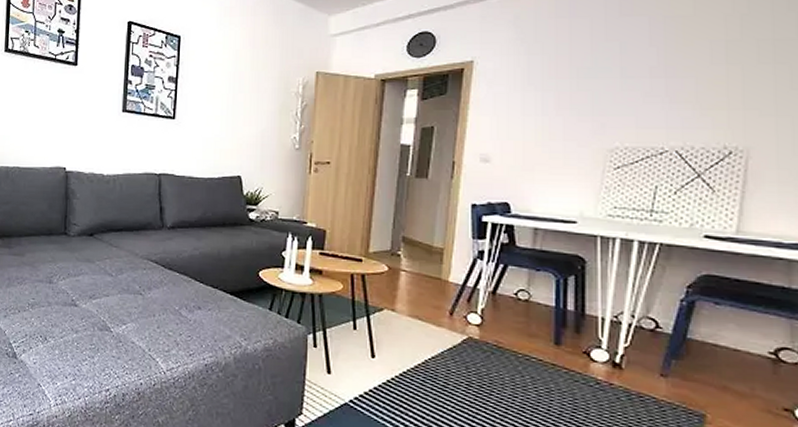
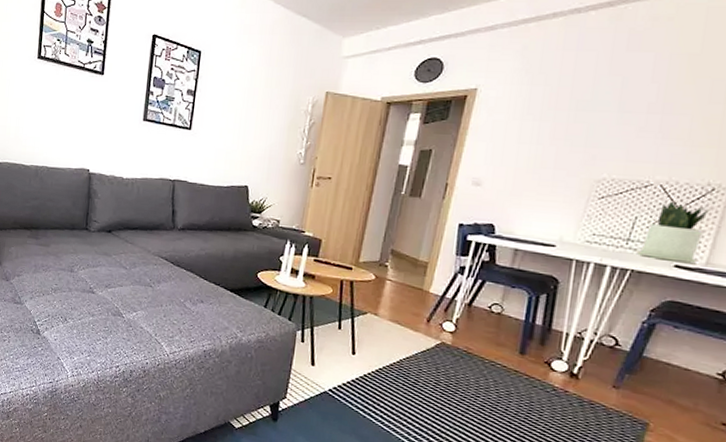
planter: none [662,167,731,234] -> present [636,201,710,264]

